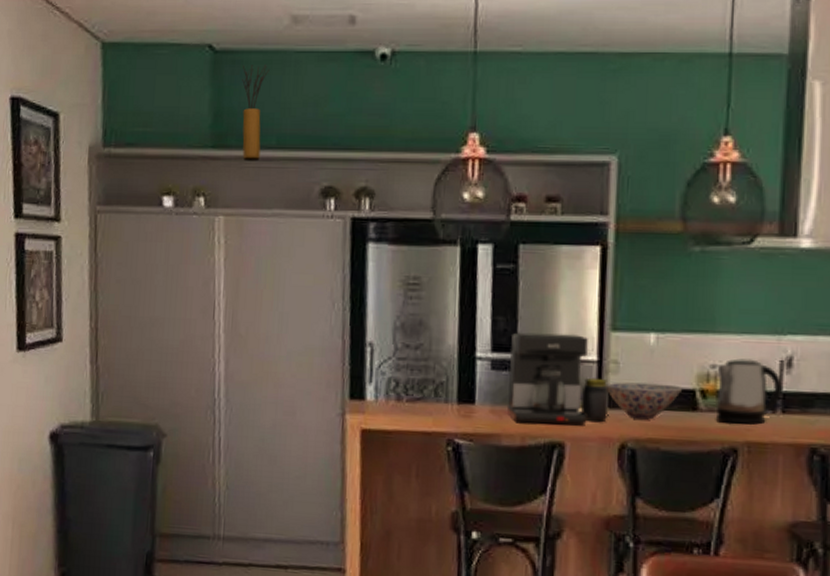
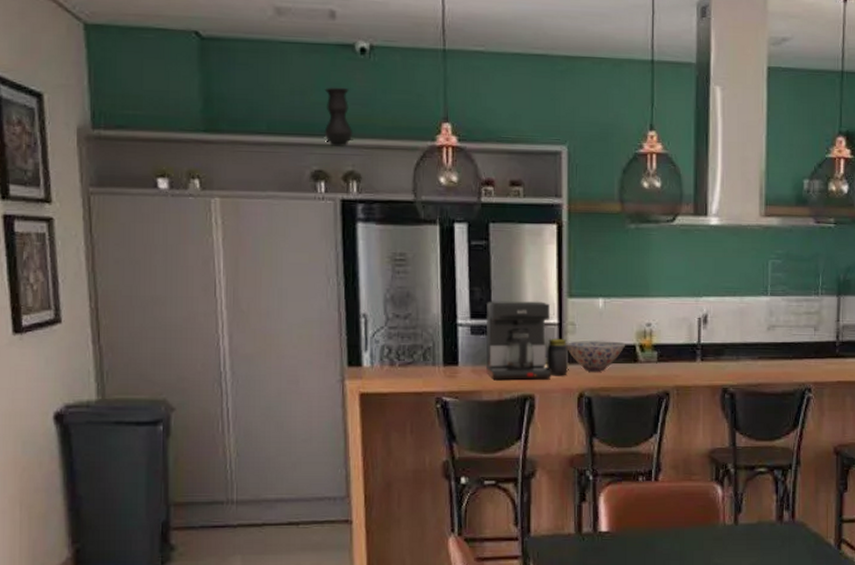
vase: present [242,65,270,161] -> none [230,53,256,146]
vase: none [337,97,369,162] -> present [324,87,353,148]
kettle: present [715,358,784,426] -> none [651,317,701,373]

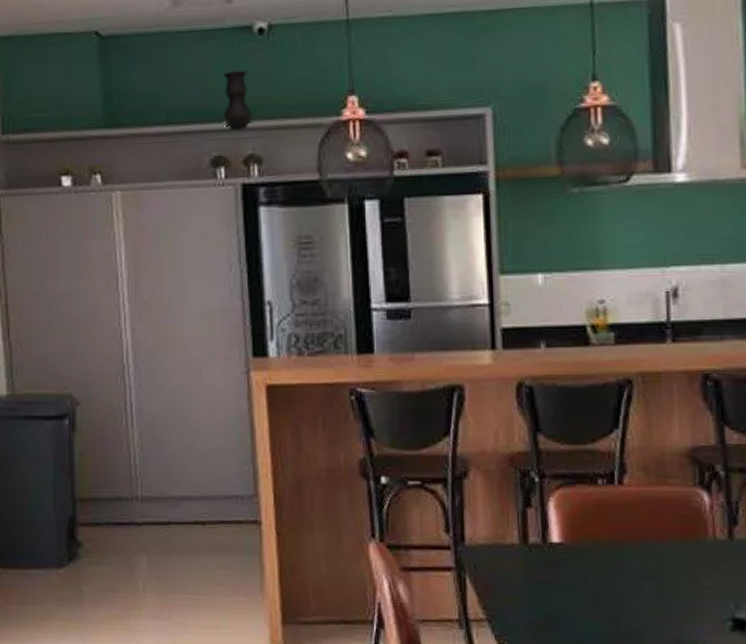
coffee maker: present [485,300,552,381] -> none [404,279,484,369]
jar: present [547,339,569,376] -> none [477,321,504,363]
bowl: present [565,341,626,372] -> none [499,322,574,357]

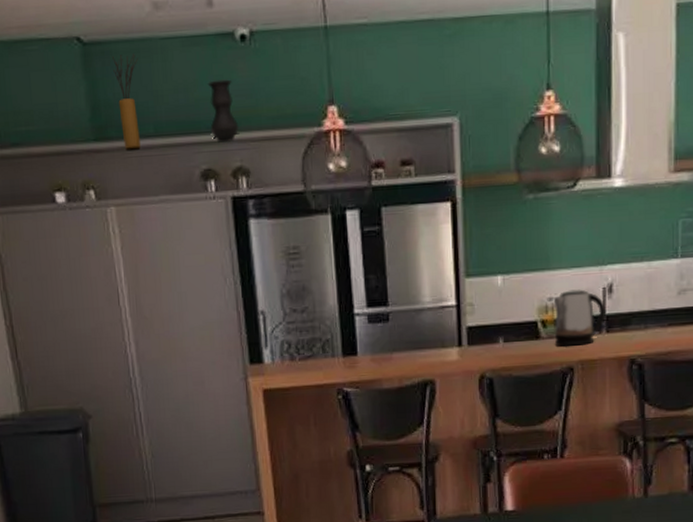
vase: none [129,46,154,138] -> present [112,54,141,152]
kettle: none [605,292,672,356] -> present [553,289,607,347]

